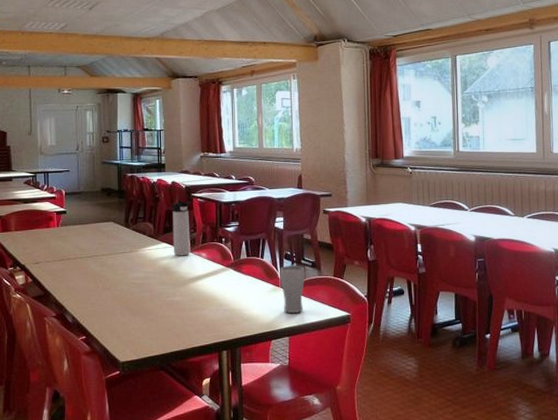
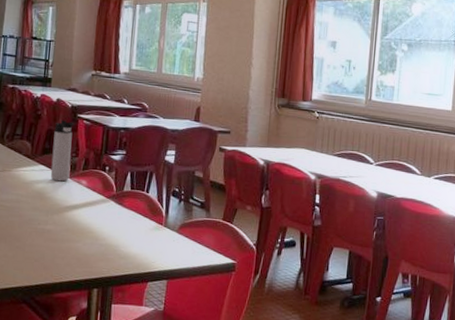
drinking glass: present [279,265,305,313] -> none [164,203,193,255]

